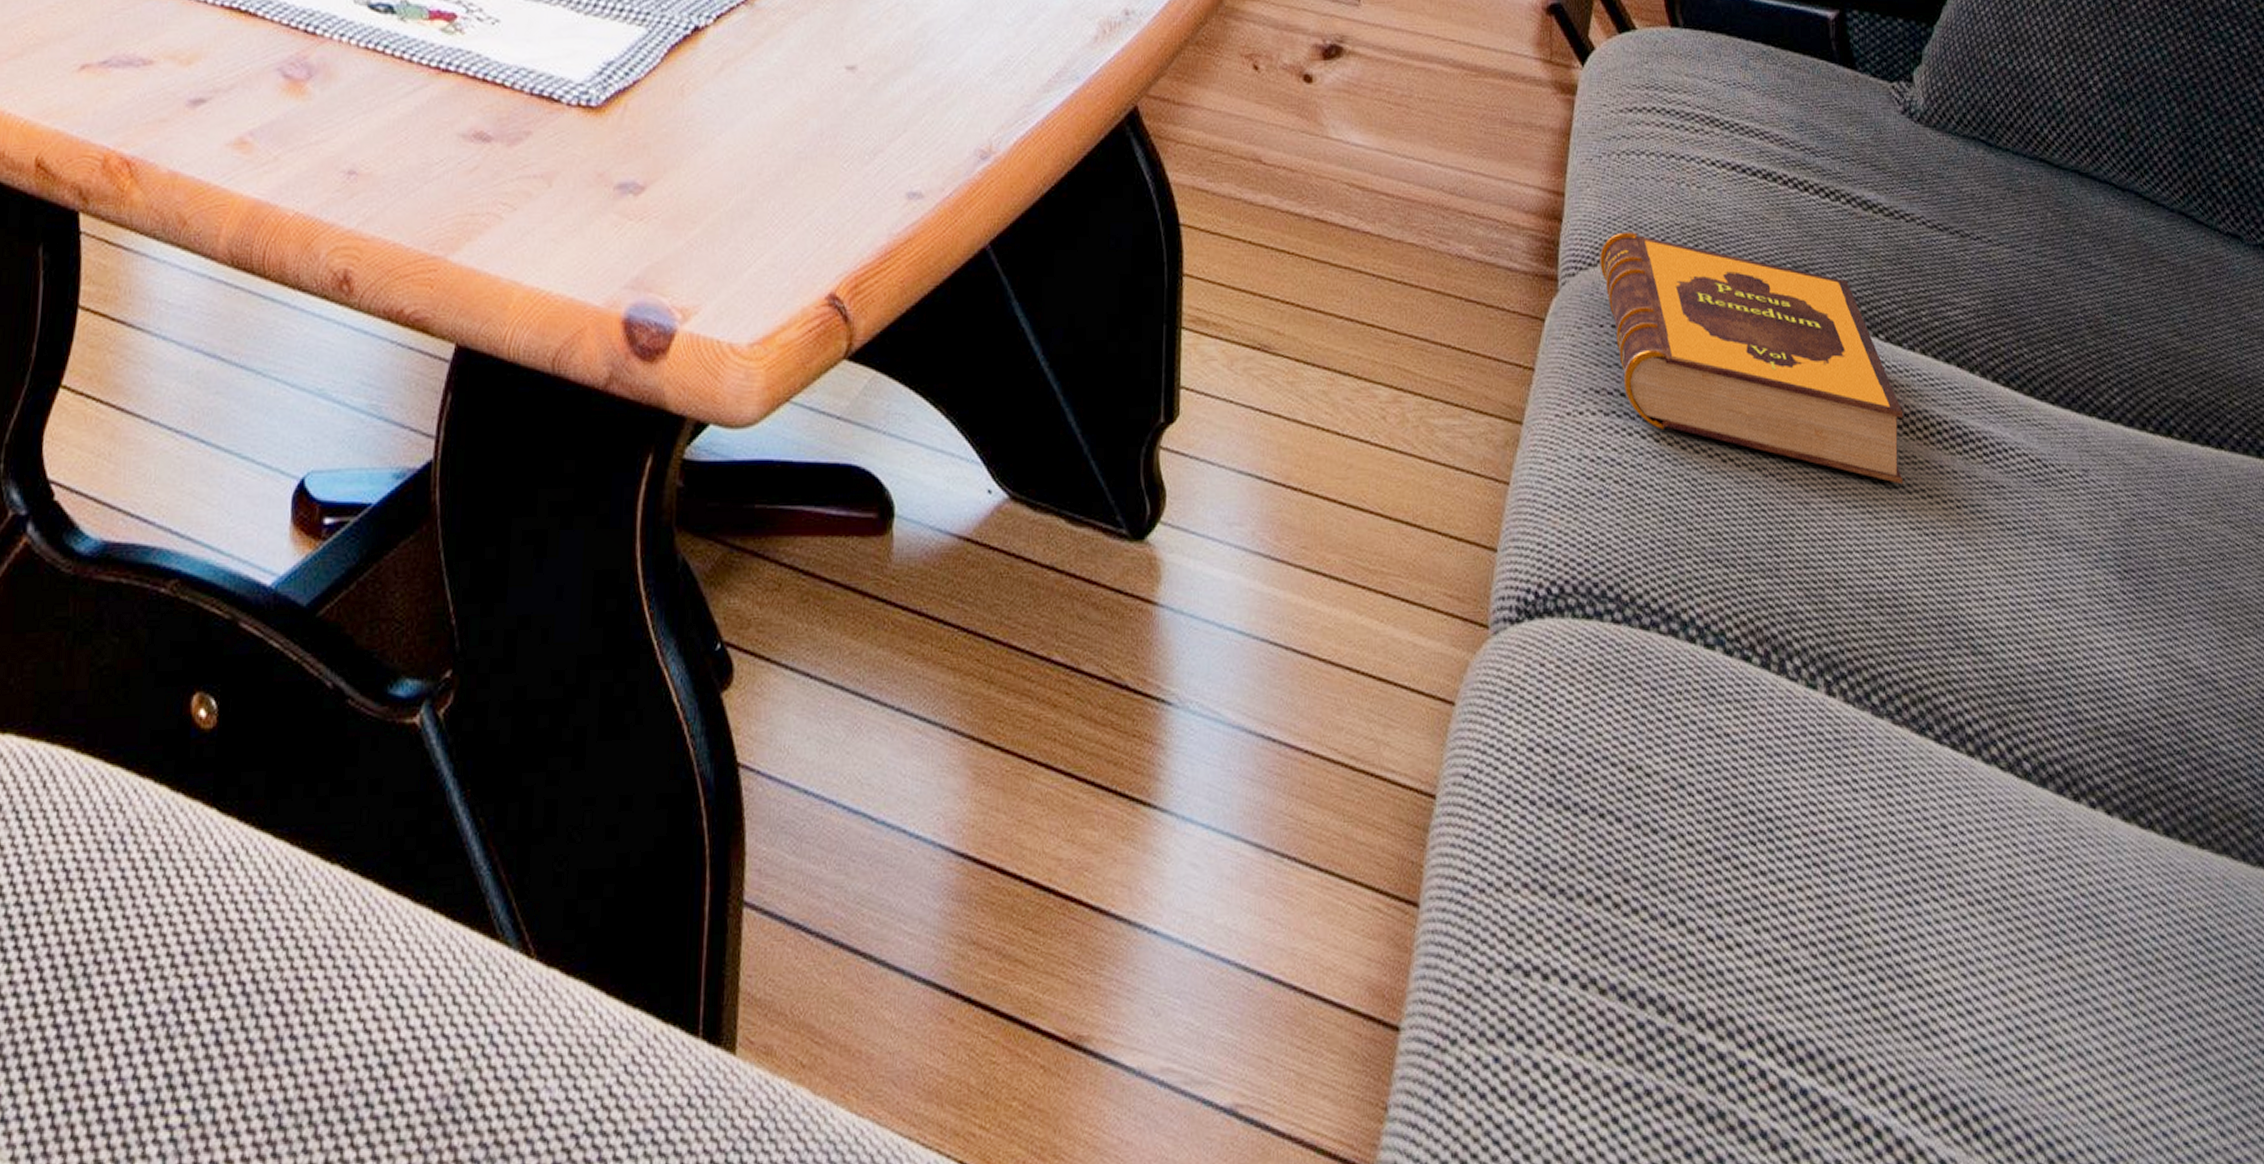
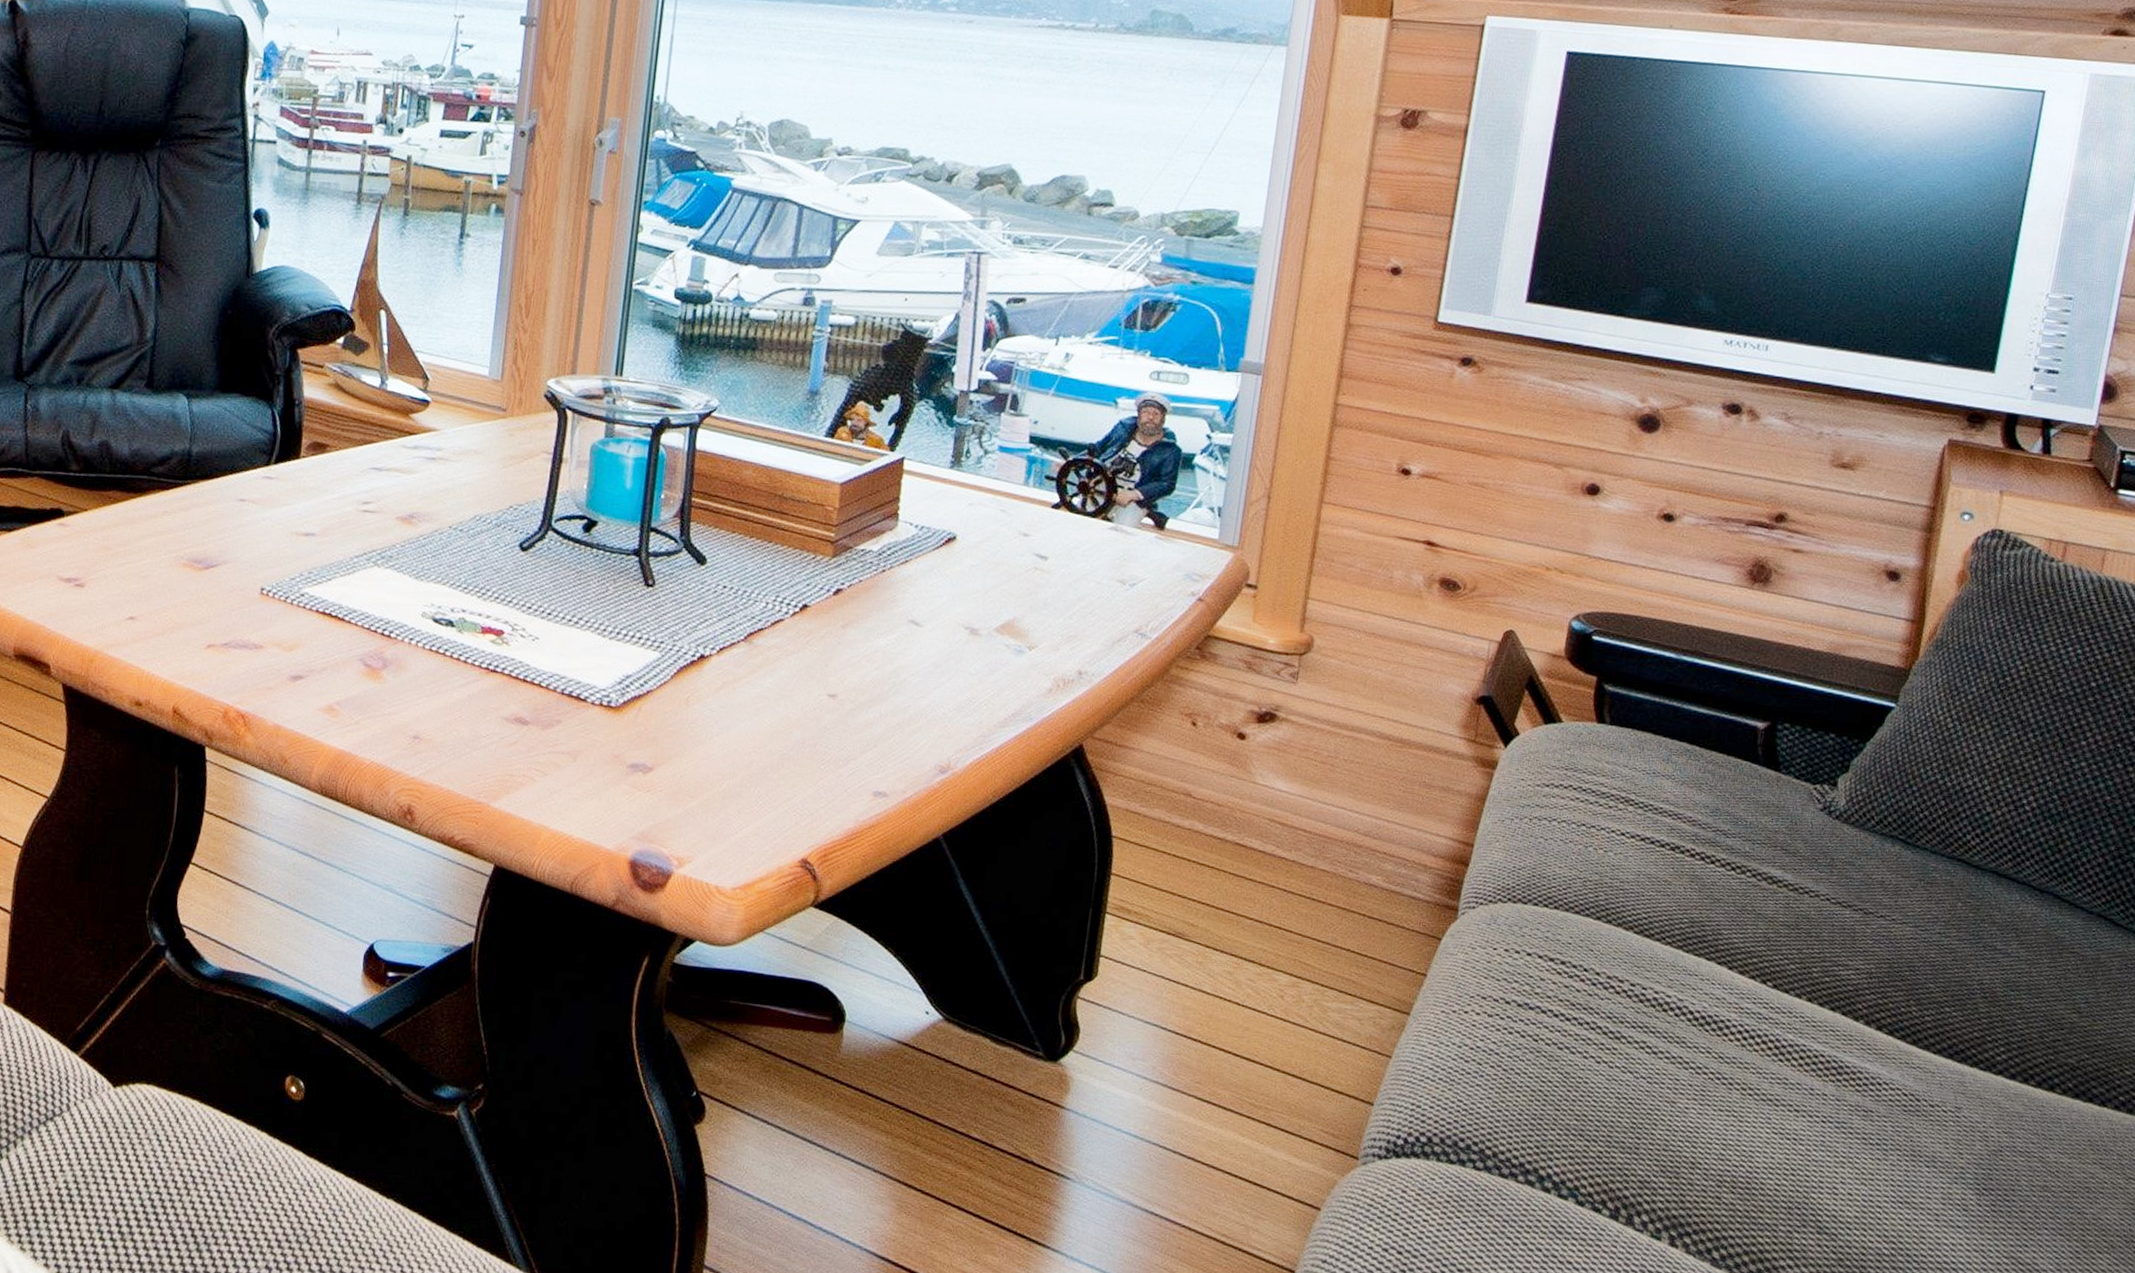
hardback book: present [1599,232,1903,484] -> none [1499,879,1781,1098]

